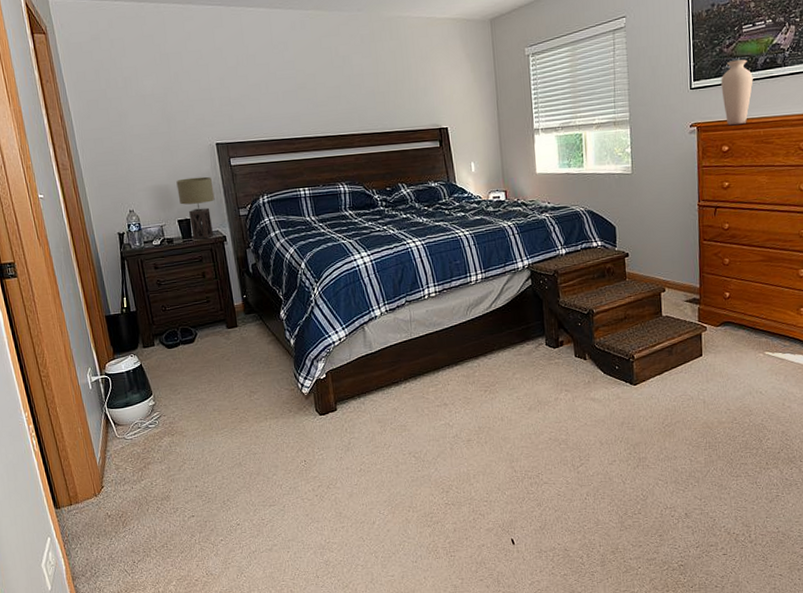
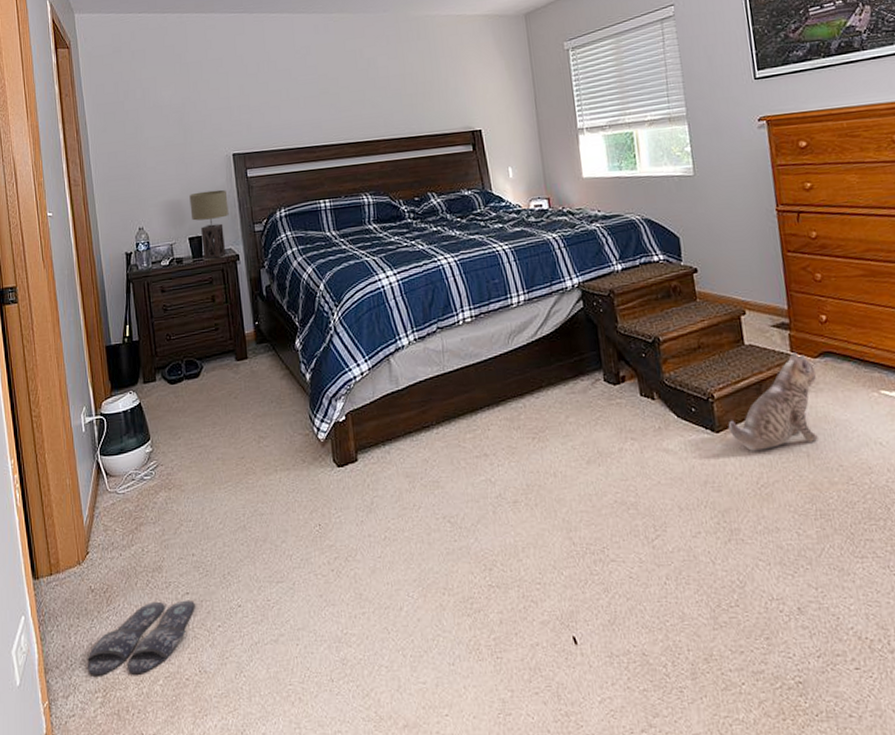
slippers: none [109,521,200,581] -> present [87,599,195,676]
cat: none [643,322,716,399] -> present [728,352,818,451]
vase: present [721,59,753,127] -> none [789,44,828,119]

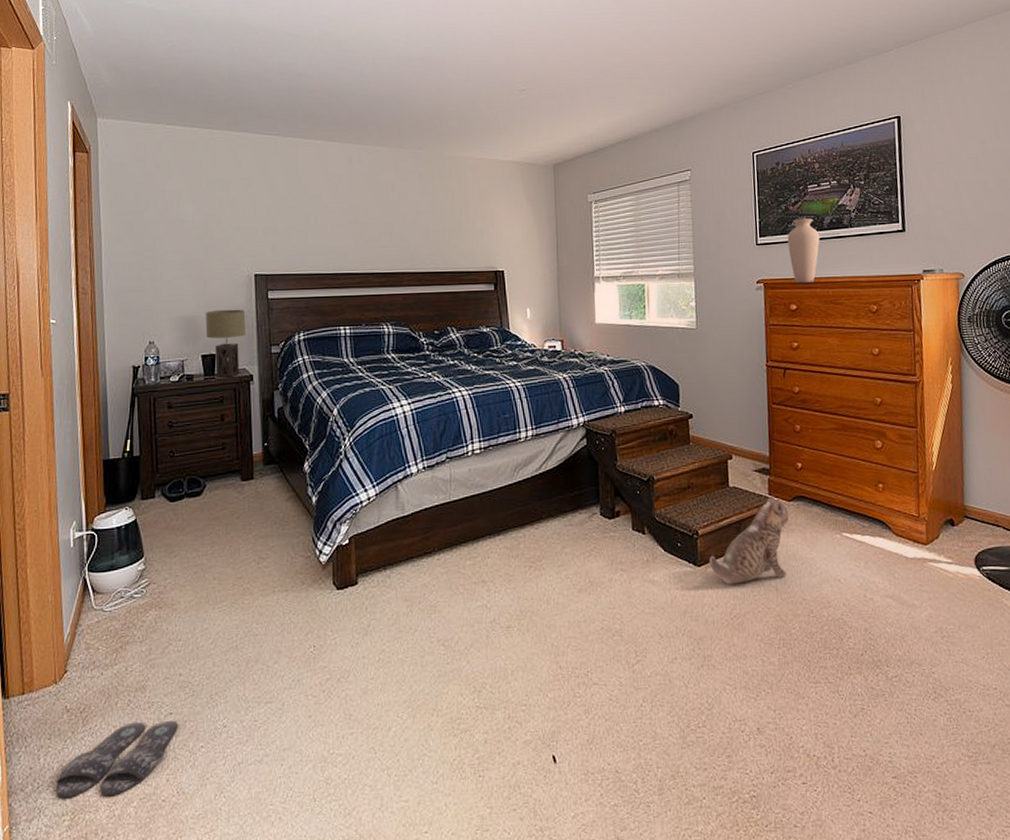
vase: none [789,44,828,119] -> present [787,218,820,285]

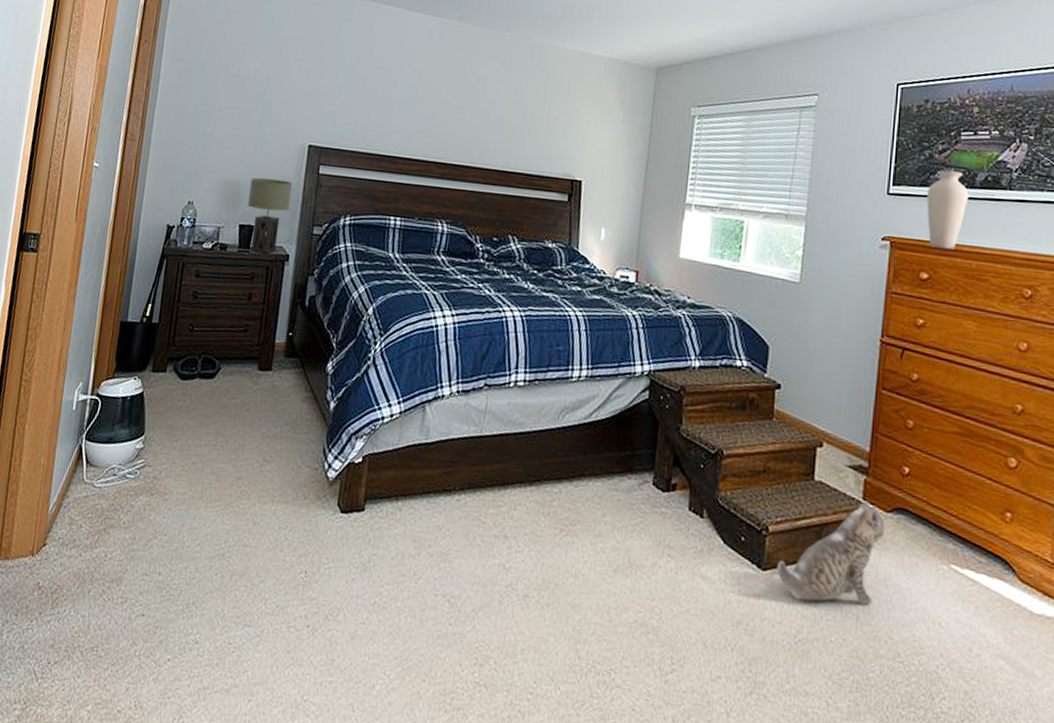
slippers: present [56,720,178,799] -> none [12,615,149,695]

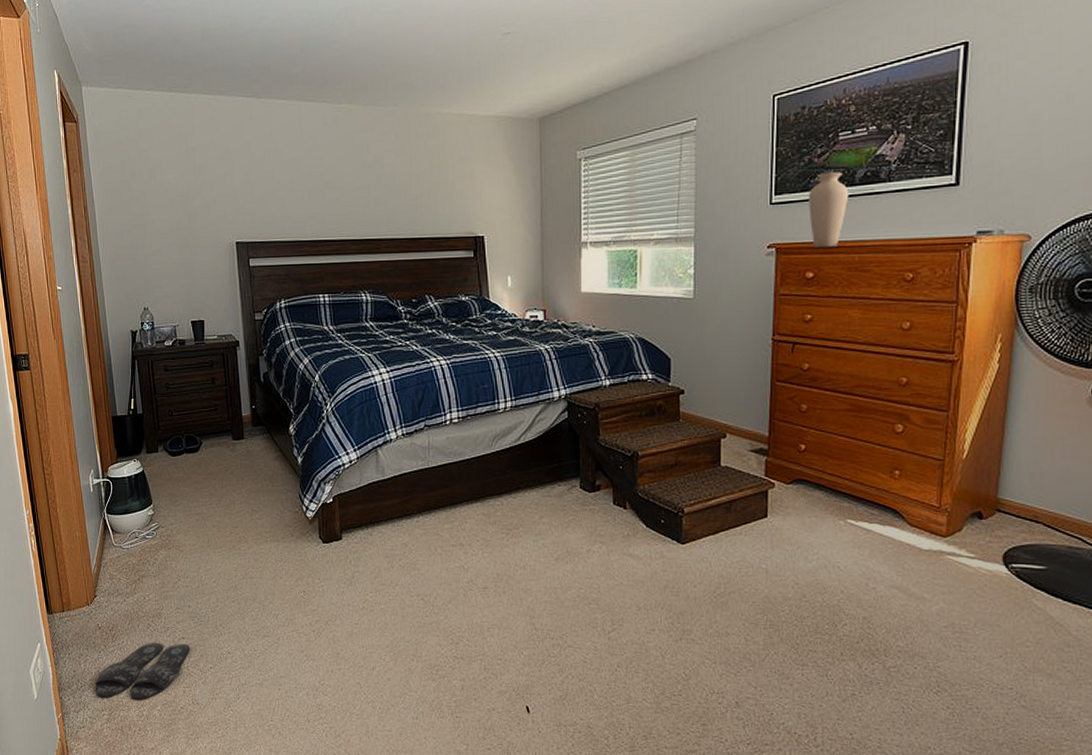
slippers: none [12,615,149,695] -> present [95,642,190,700]
table lamp: present [248,177,293,255] -> none [193,276,231,344]
cat: present [776,501,885,605] -> none [694,477,786,563]

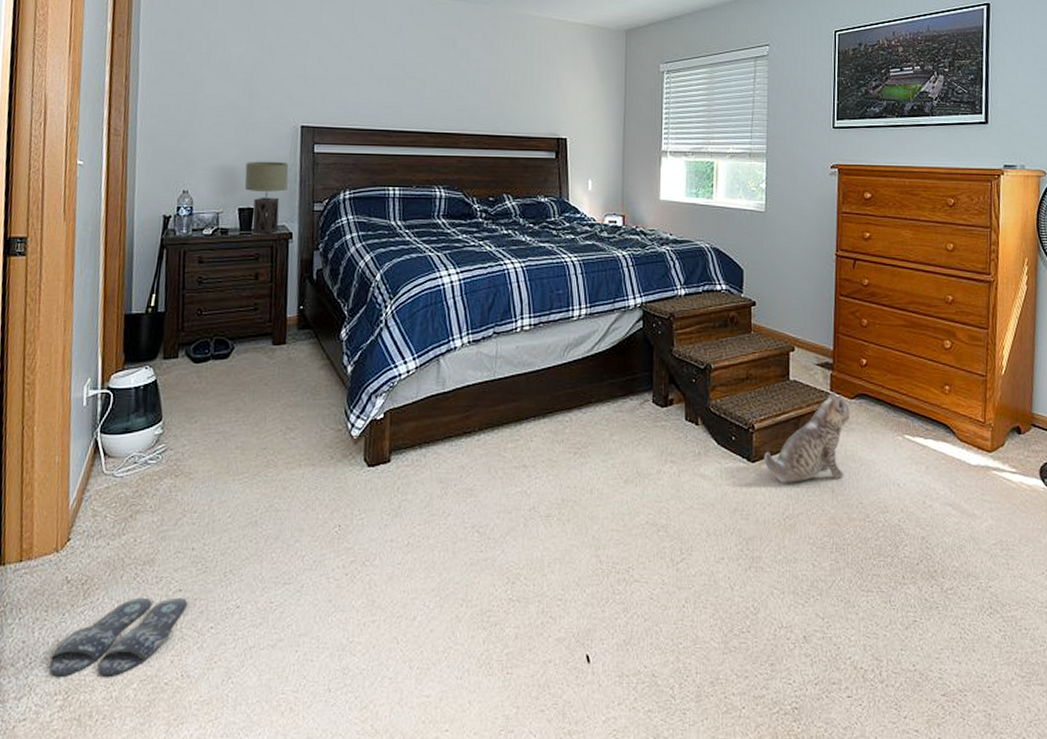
table lamp: none [193,276,231,344] -> present [244,161,289,235]
cat: none [694,477,786,563] -> present [763,392,850,483]
vase: present [808,172,849,250] -> none [865,103,900,173]

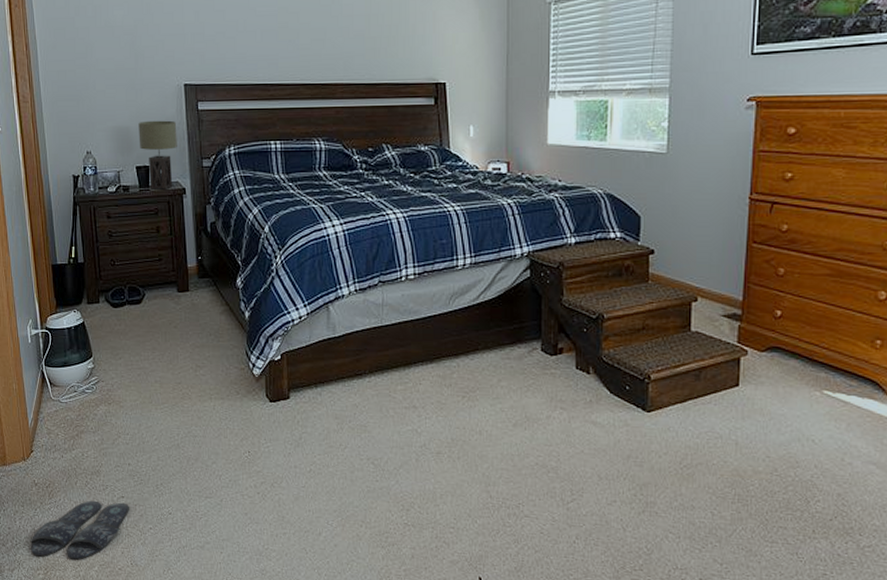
cat: present [763,392,850,483] -> none [660,344,759,434]

